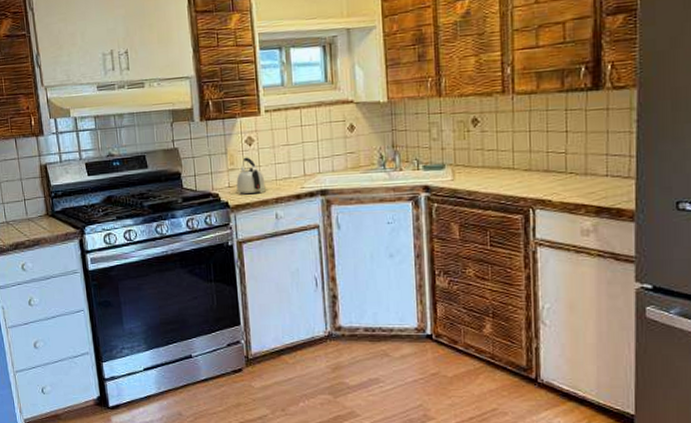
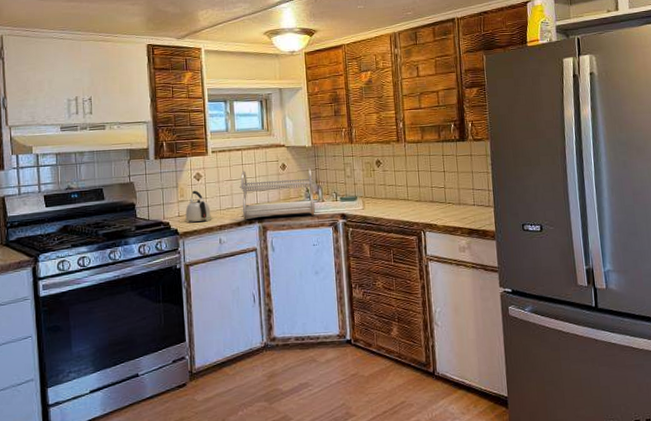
dish rack: none [298,127,392,193] -> present [240,166,316,220]

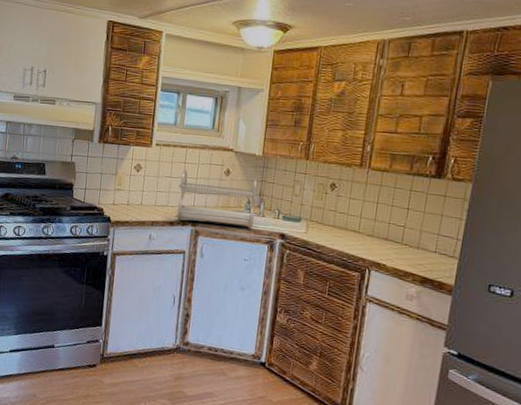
kettle: present [185,190,212,222] -> none [119,181,146,214]

